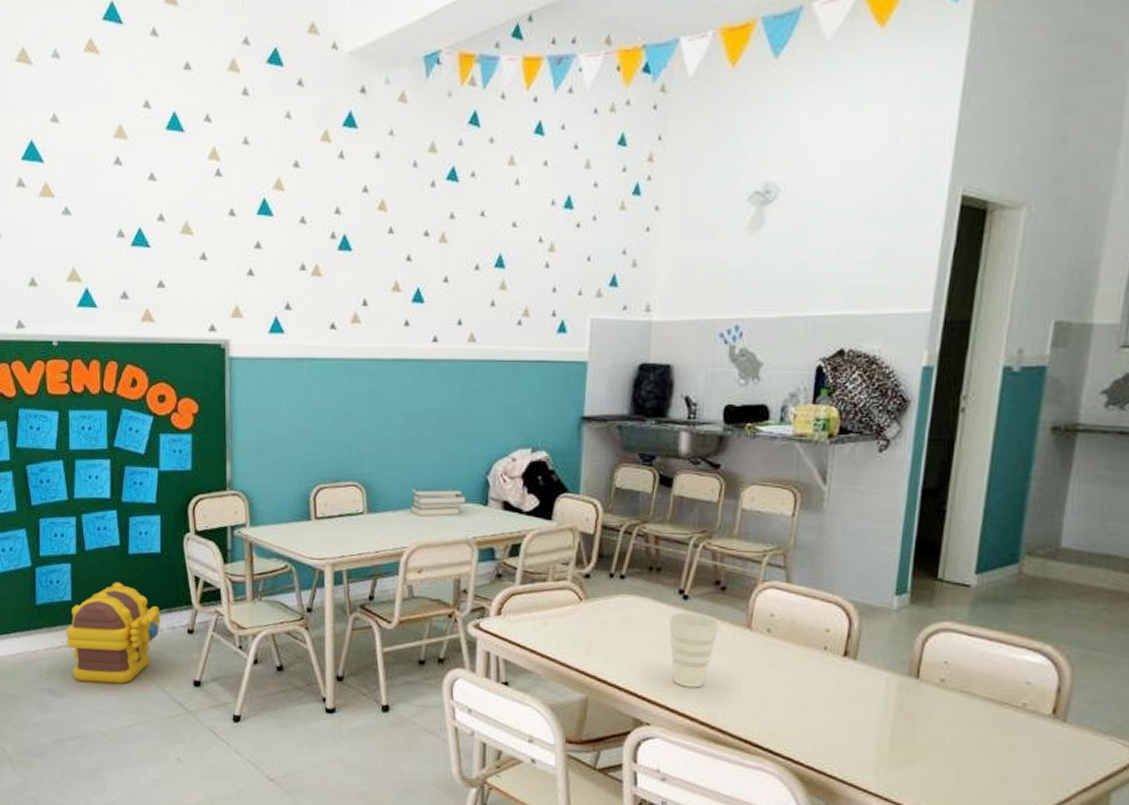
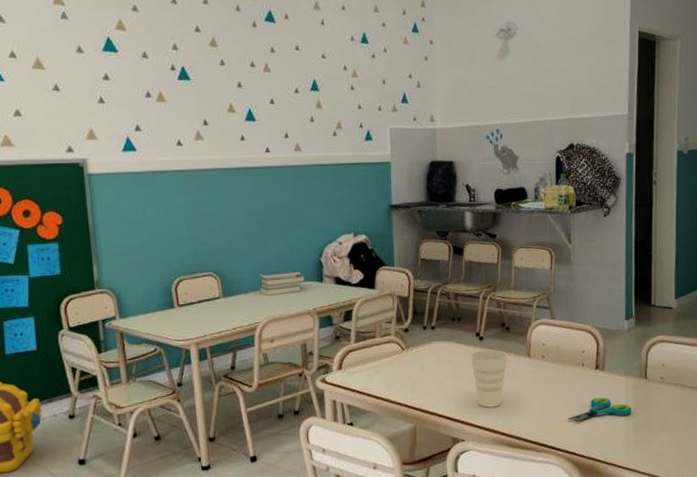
scissors: none [795,694,892,724] -> present [568,397,632,423]

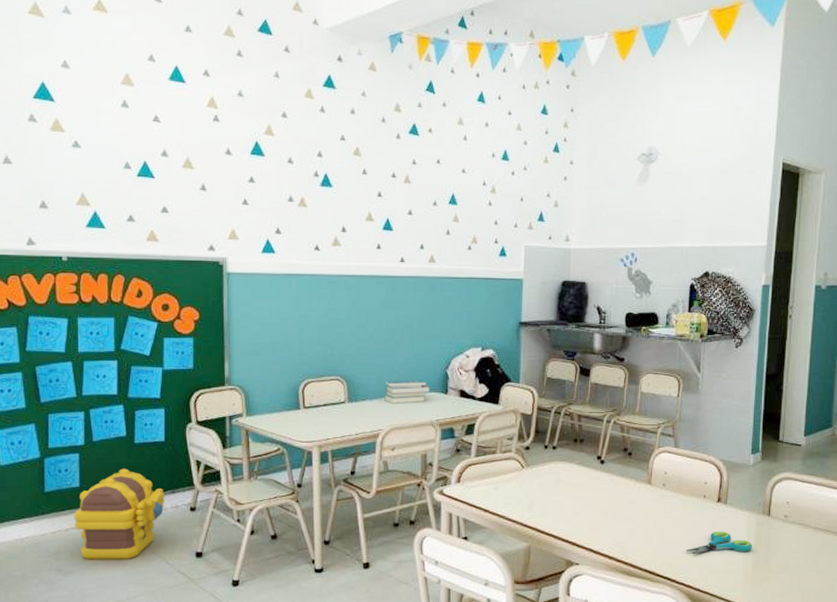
cup: present [470,349,507,408] -> none [590,474,628,533]

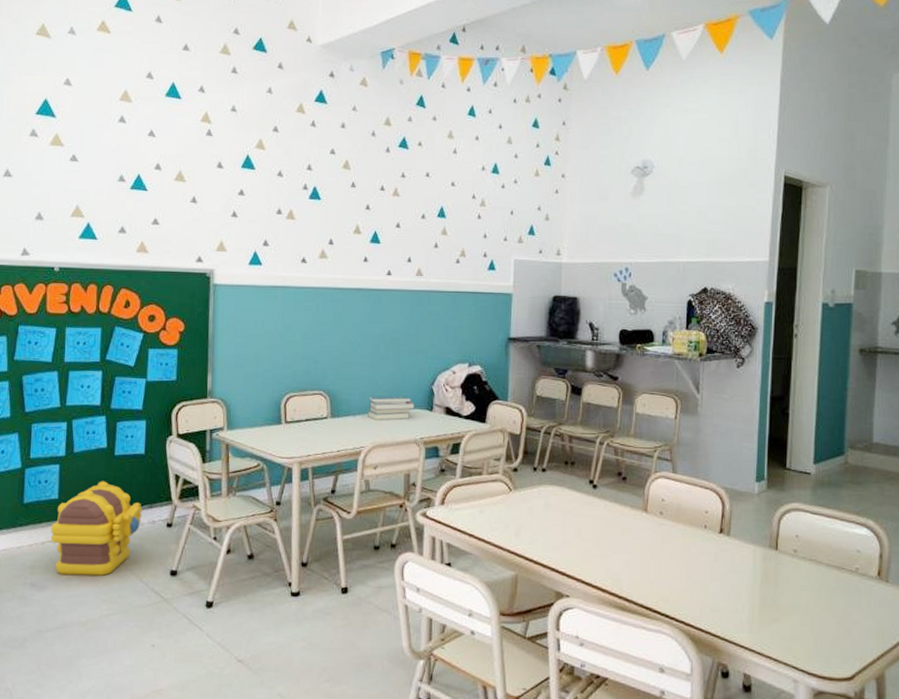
scissors: present [686,531,753,555] -> none [685,565,759,590]

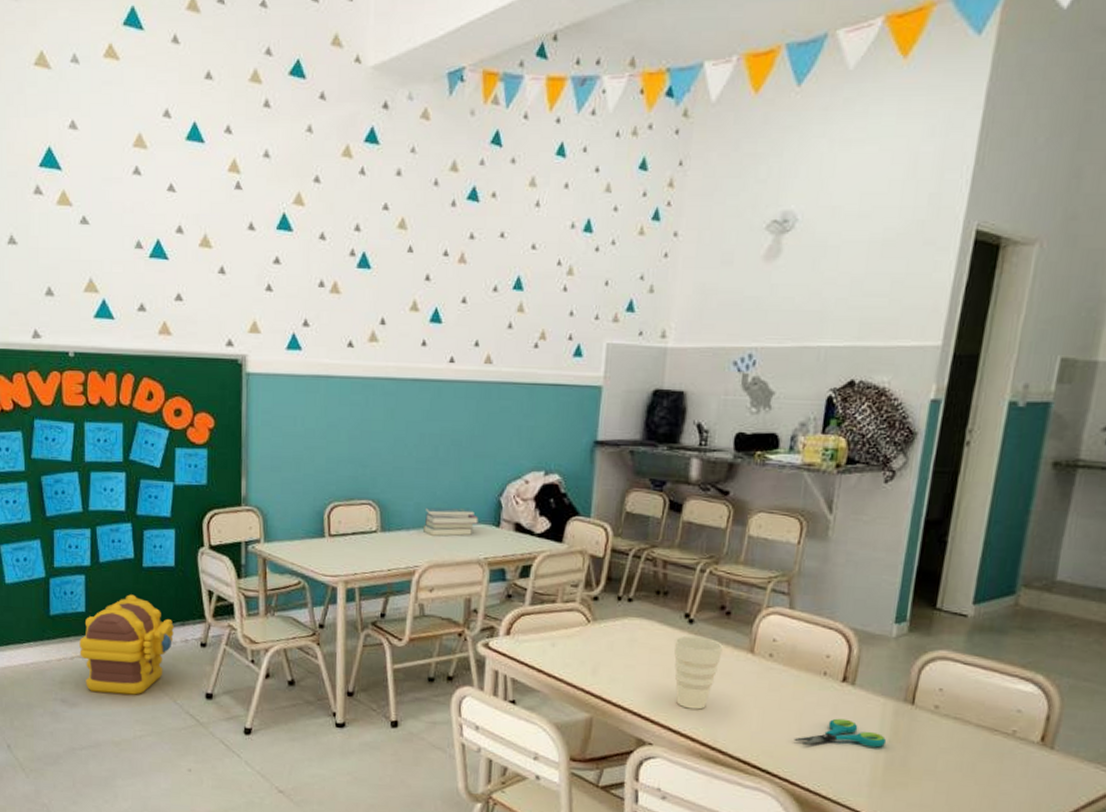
cup: none [582,499,622,563] -> present [674,635,723,710]
scissors: none [685,565,759,590] -> present [794,718,887,748]

